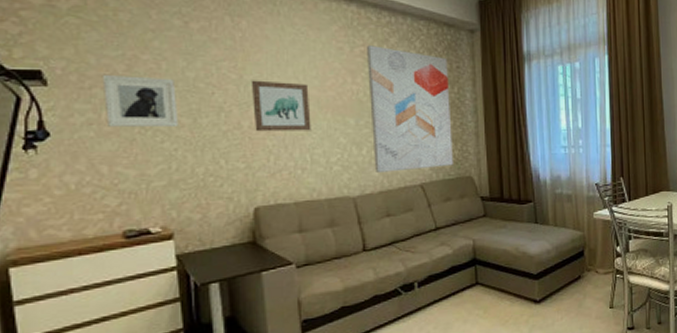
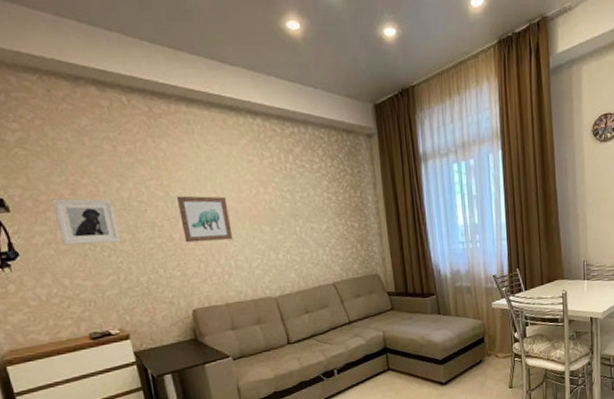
wall art: present [367,45,453,174] -> none [274,156,361,275]

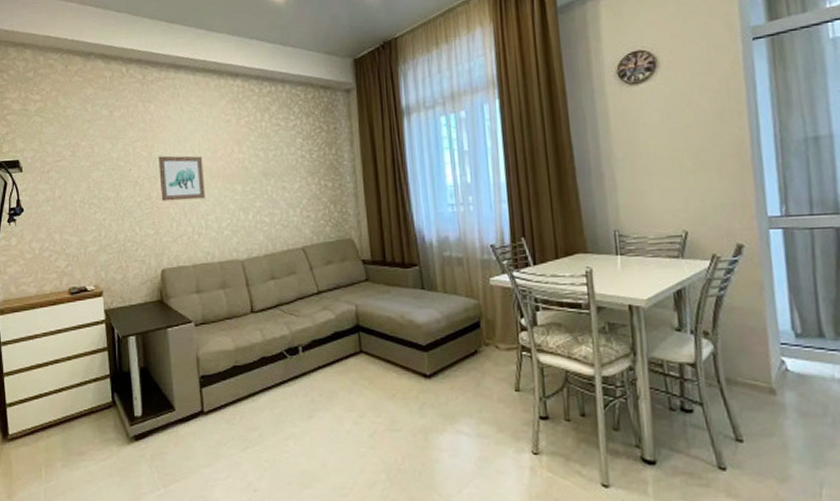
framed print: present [52,198,121,245] -> none [56,159,106,202]

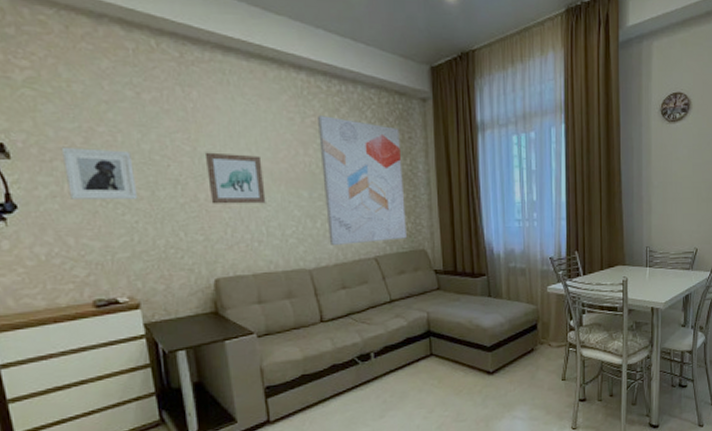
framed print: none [56,159,106,202] -> present [61,146,138,200]
wall art: none [251,115,333,237] -> present [318,116,406,246]

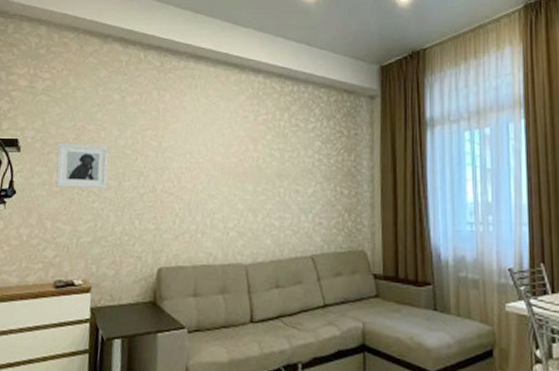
wall art: present [204,152,266,204] -> none [166,147,215,196]
wall art: present [318,116,406,246] -> none [267,114,347,242]

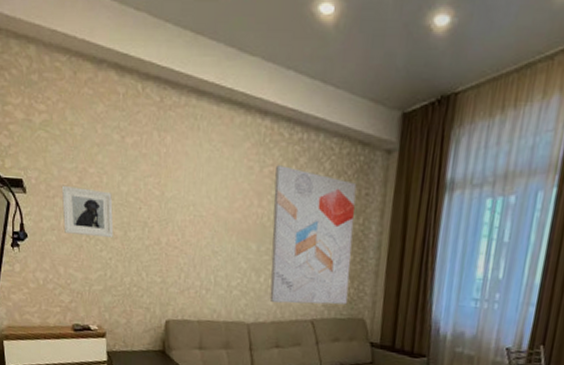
wall art: none [267,114,347,242] -> present [269,165,357,305]

